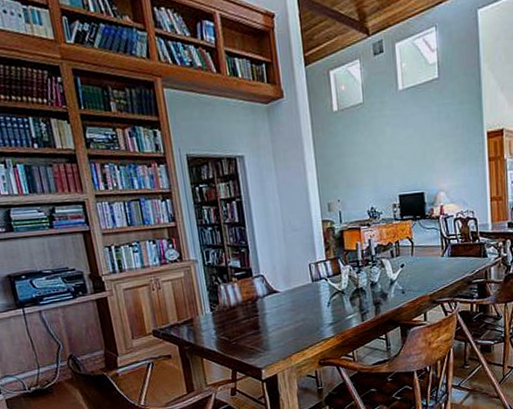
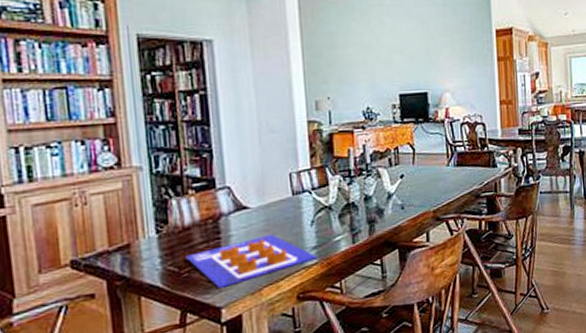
poster: none [233,312,334,355] -> present [186,234,318,289]

